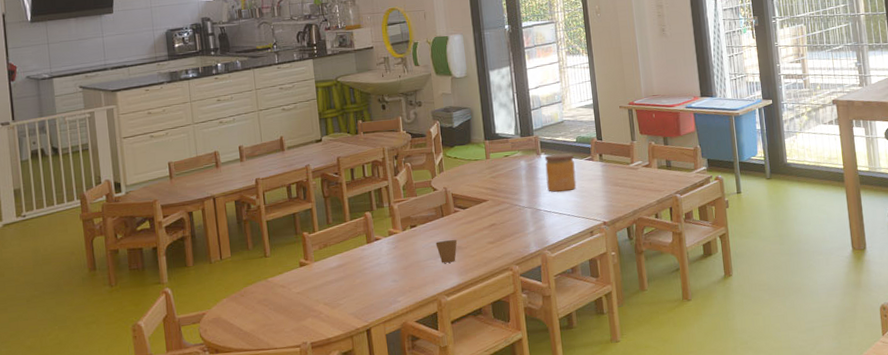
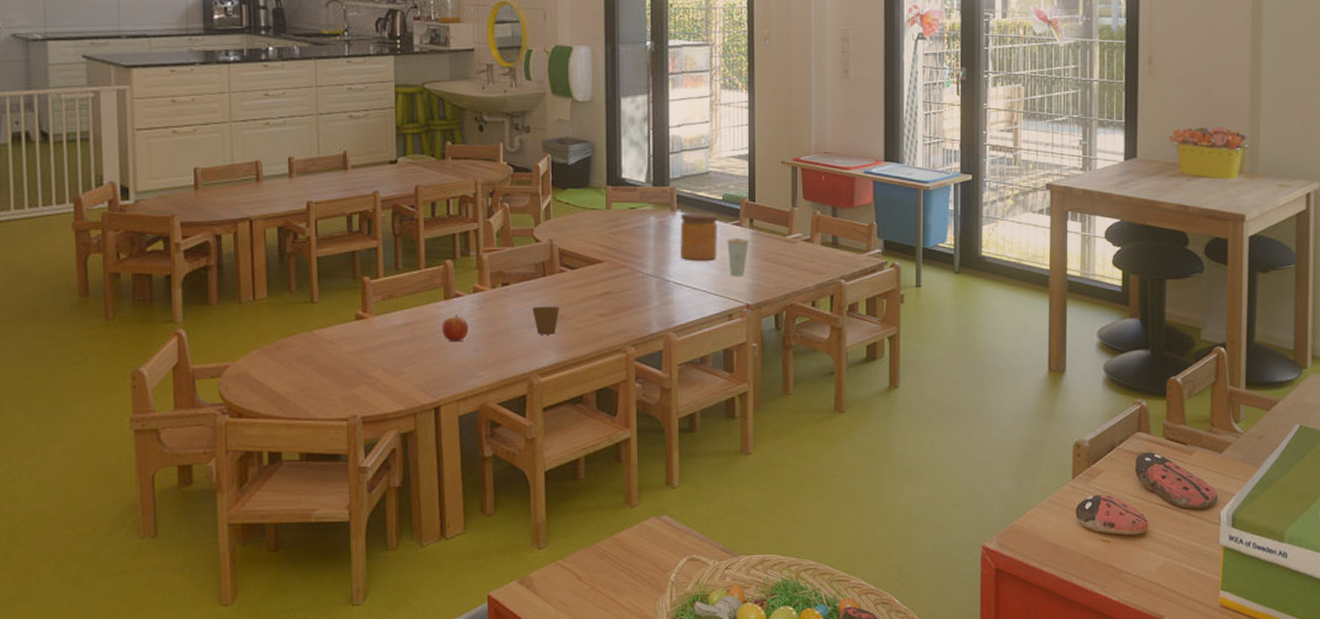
apple: none [366,254,388,276] -> present [441,314,469,342]
cup: none [583,170,601,201] -> present [727,238,750,277]

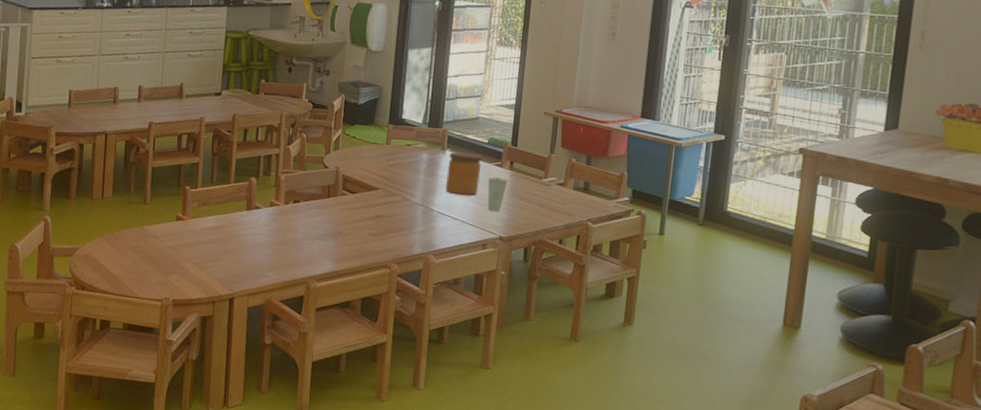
apple: present [441,314,469,342] -> none [241,223,264,246]
cup: present [532,307,560,335] -> none [315,222,339,247]

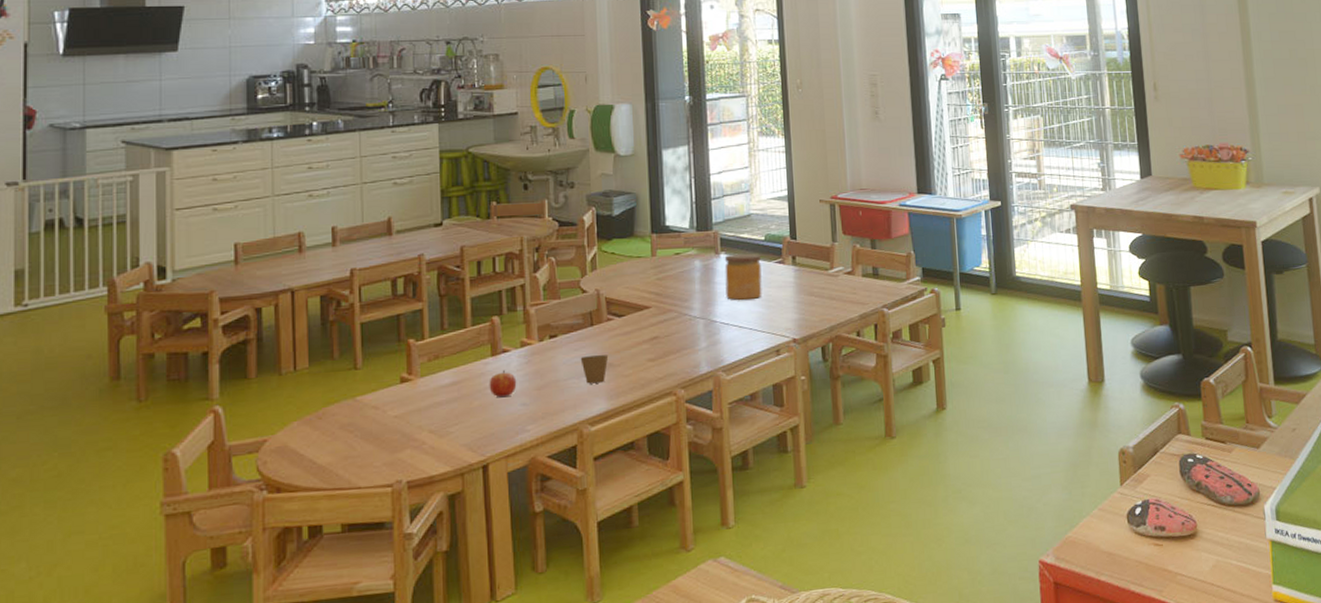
apple: none [241,223,264,246] -> present [489,369,517,398]
cup: none [315,222,339,247] -> present [580,355,609,384]
cup: present [487,177,509,212] -> none [771,275,794,313]

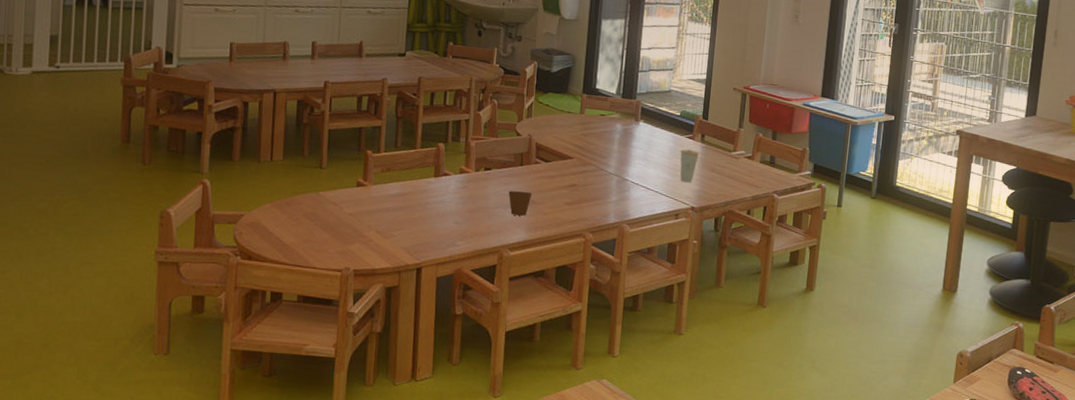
apple: present [489,369,517,398] -> none [429,190,453,214]
jar: present [724,253,762,301] -> none [639,123,675,167]
cup: none [771,275,794,313] -> present [680,149,700,183]

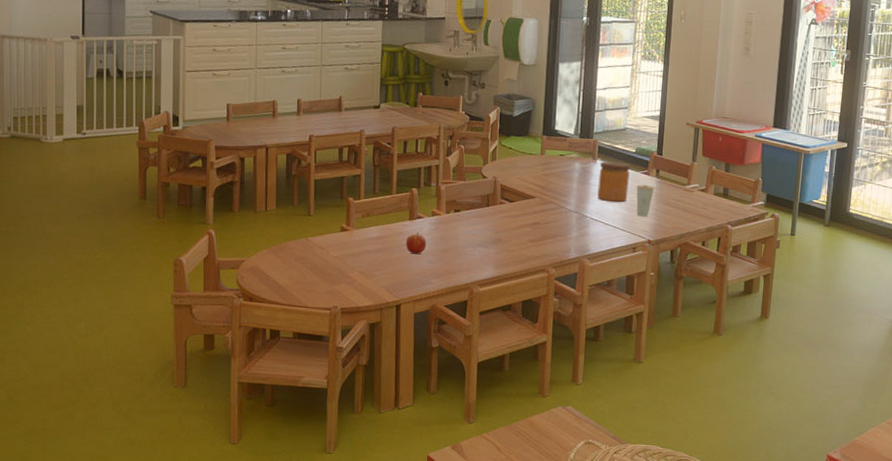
apple: none [429,190,453,214] -> present [405,232,427,254]
cup: present [508,191,533,216] -> none [476,230,499,254]
jar: none [639,123,675,167] -> present [597,161,631,202]

